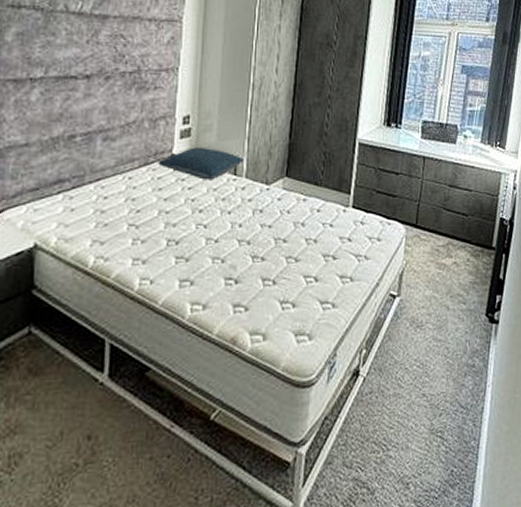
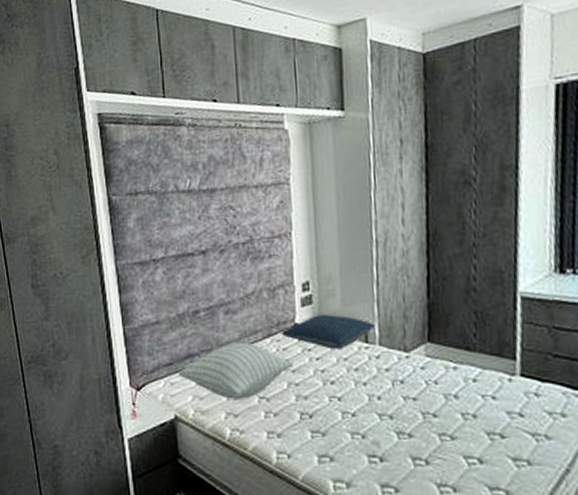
pillow: none [43,170,168,226] -> present [178,342,295,399]

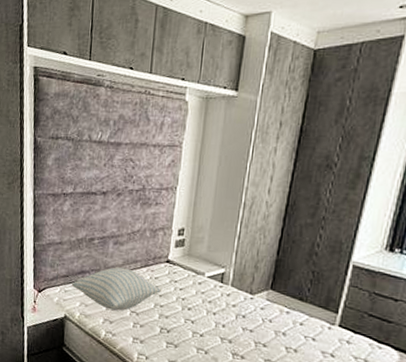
pillow: present [281,315,375,349] -> none [156,255,231,285]

